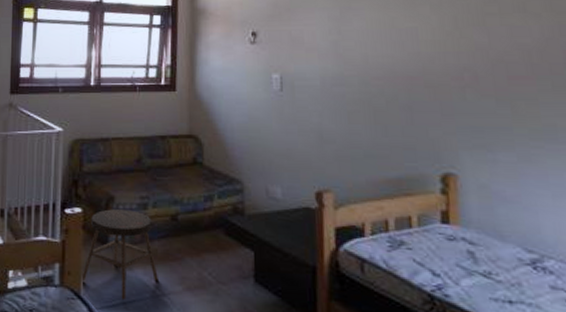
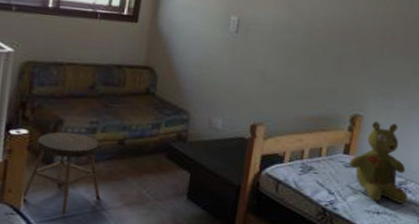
stuffed bear: none [453,180,552,289] -> present [349,121,409,204]

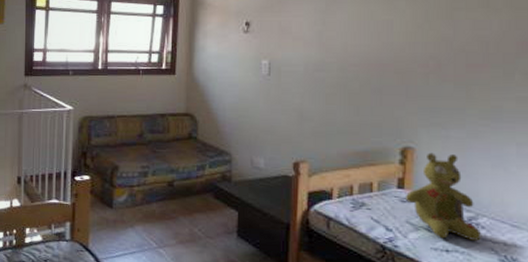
stool: present [23,132,100,215] -> none [89,177,155,252]

